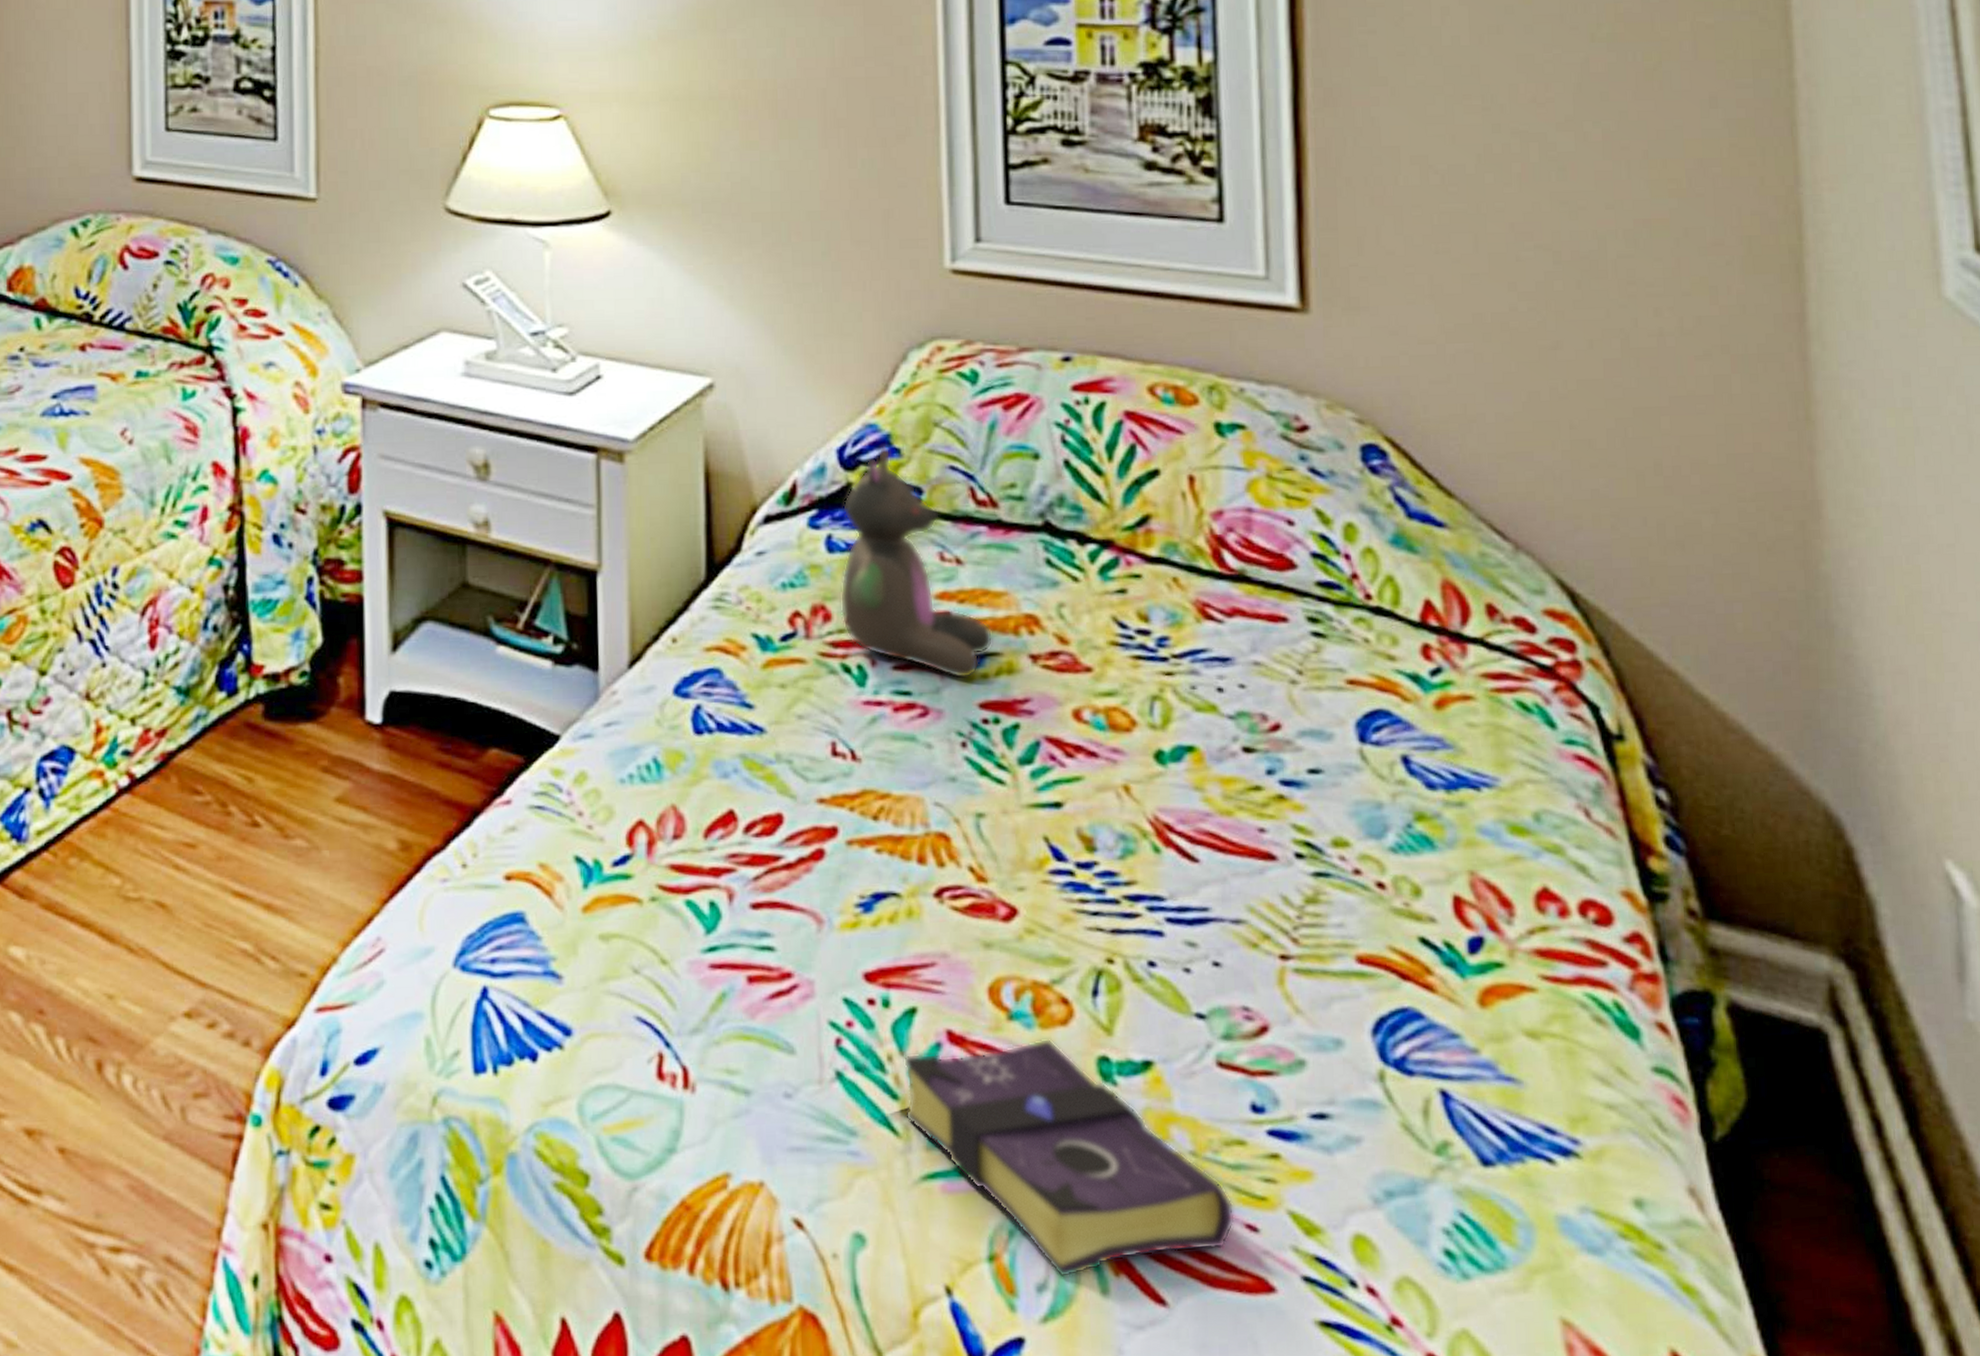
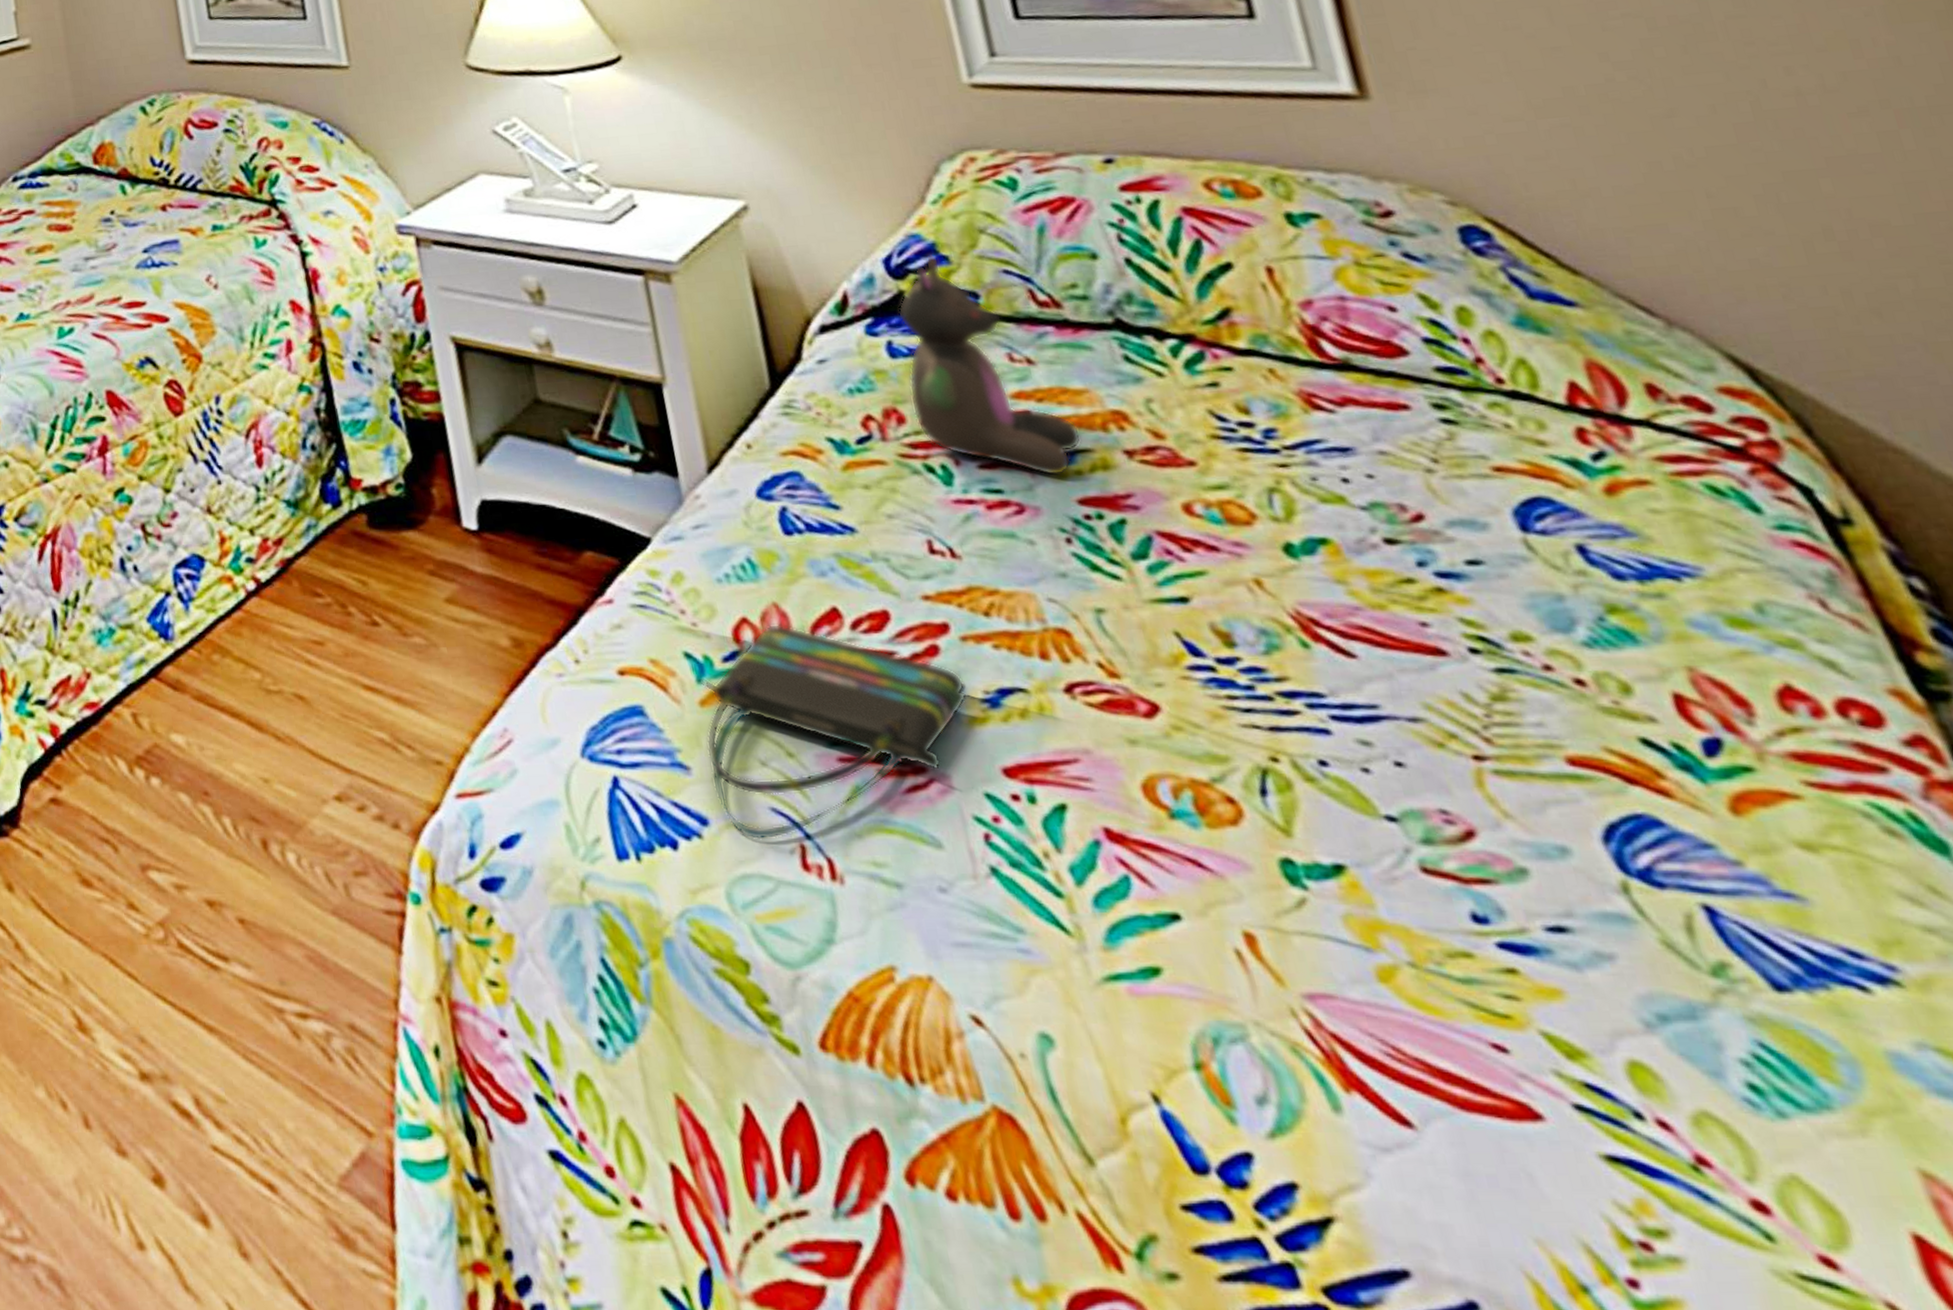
tote bag: none [582,826,843,1050] -> present [701,623,967,840]
book: present [903,1038,1235,1278] -> none [1060,838,1478,1092]

